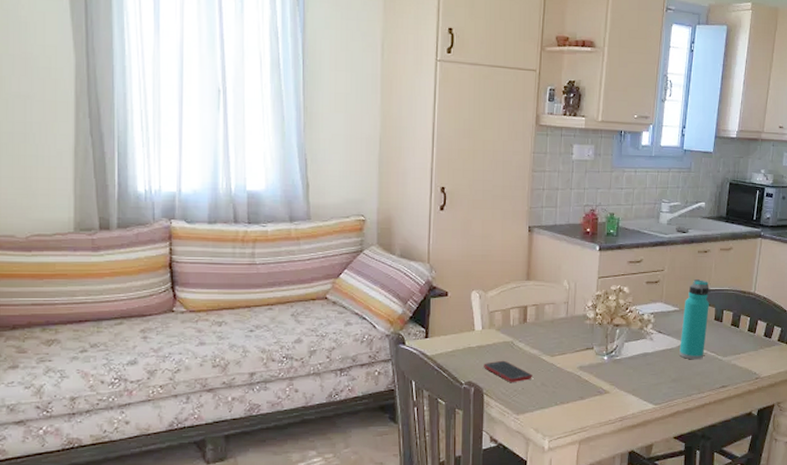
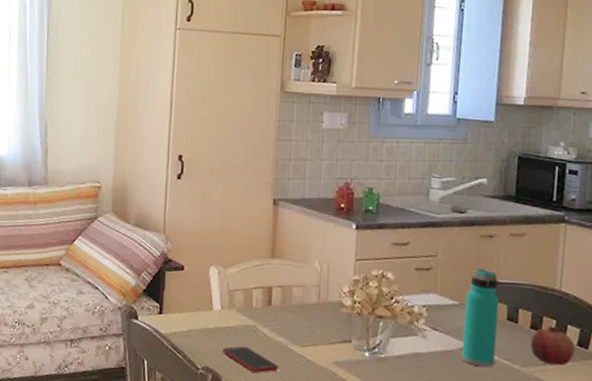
fruit: none [731,322,762,354] -> present [531,325,575,366]

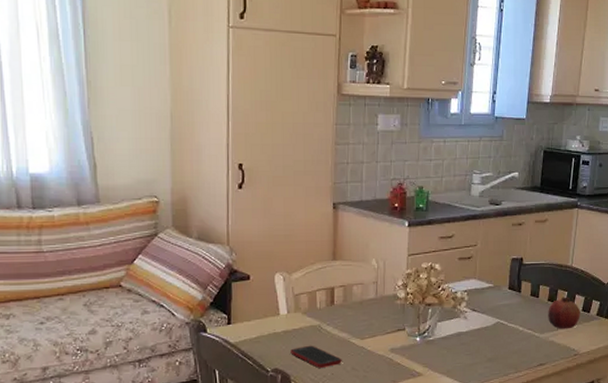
water bottle: present [462,269,499,368] -> none [495,254,525,338]

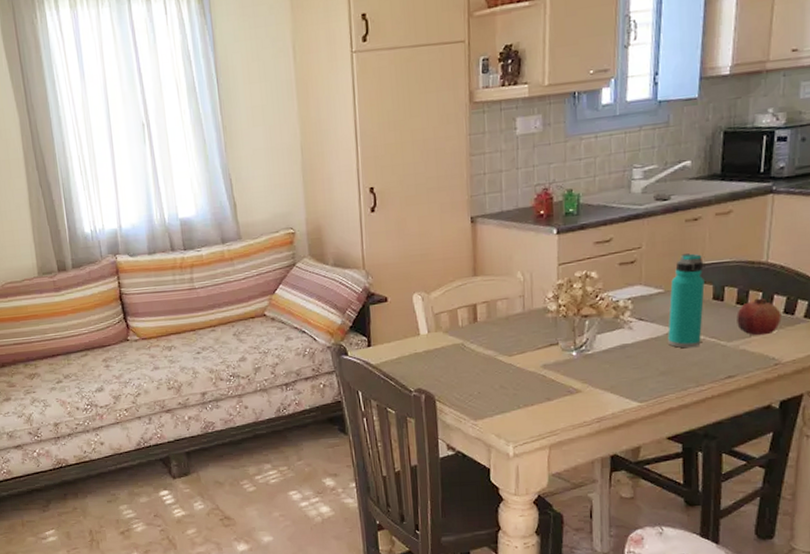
cell phone: present [290,345,342,368] -> none [433,364,489,387]
water bottle: none [495,254,525,338] -> present [668,253,705,349]

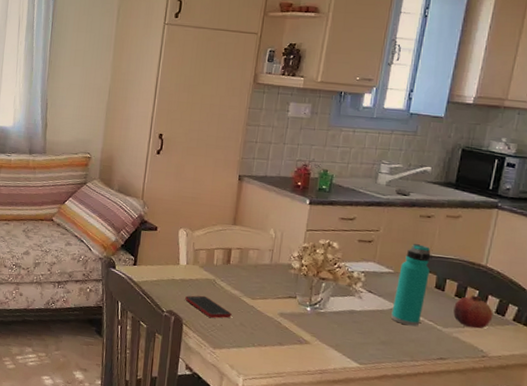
cell phone: none [433,364,489,387] -> present [185,295,232,318]

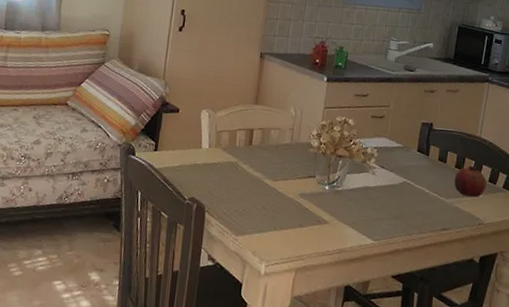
cell phone: present [185,295,232,318] -> none [207,180,254,203]
water bottle: present [391,244,431,327] -> none [401,118,434,199]

